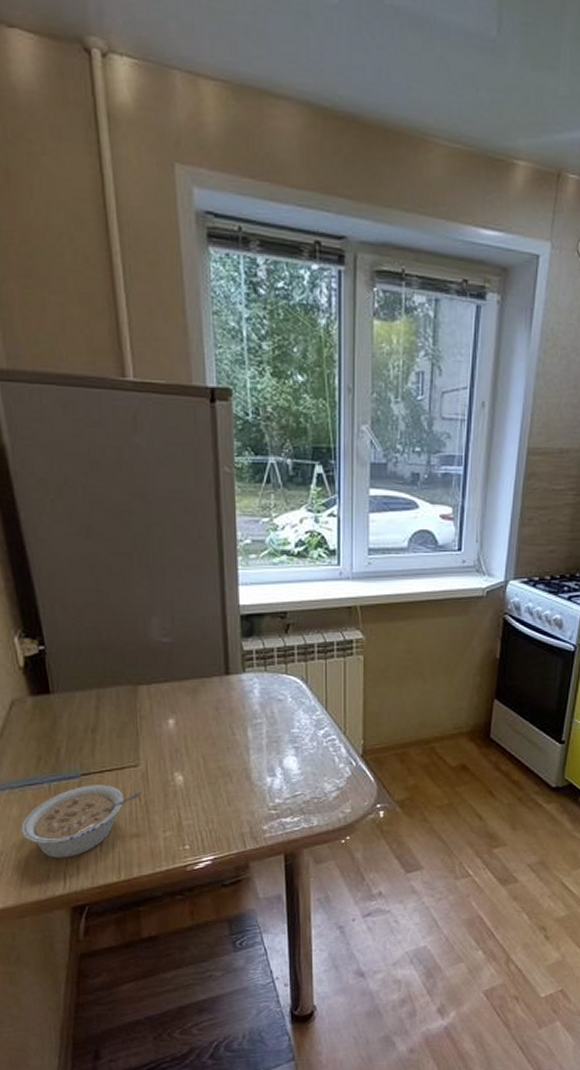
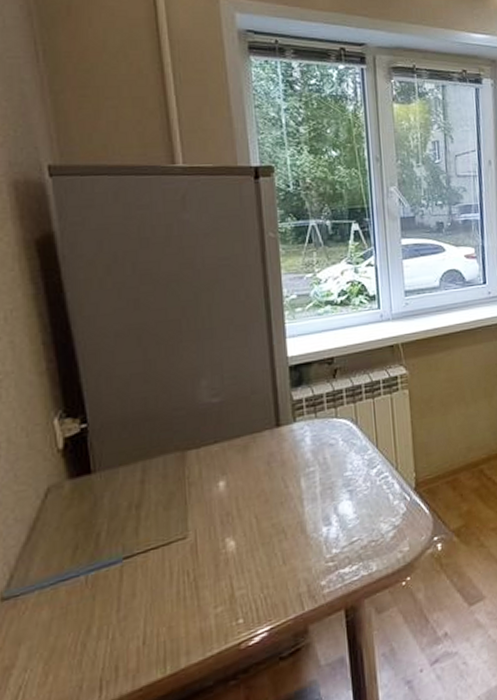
legume: present [21,785,141,858] -> none [51,565,190,664]

